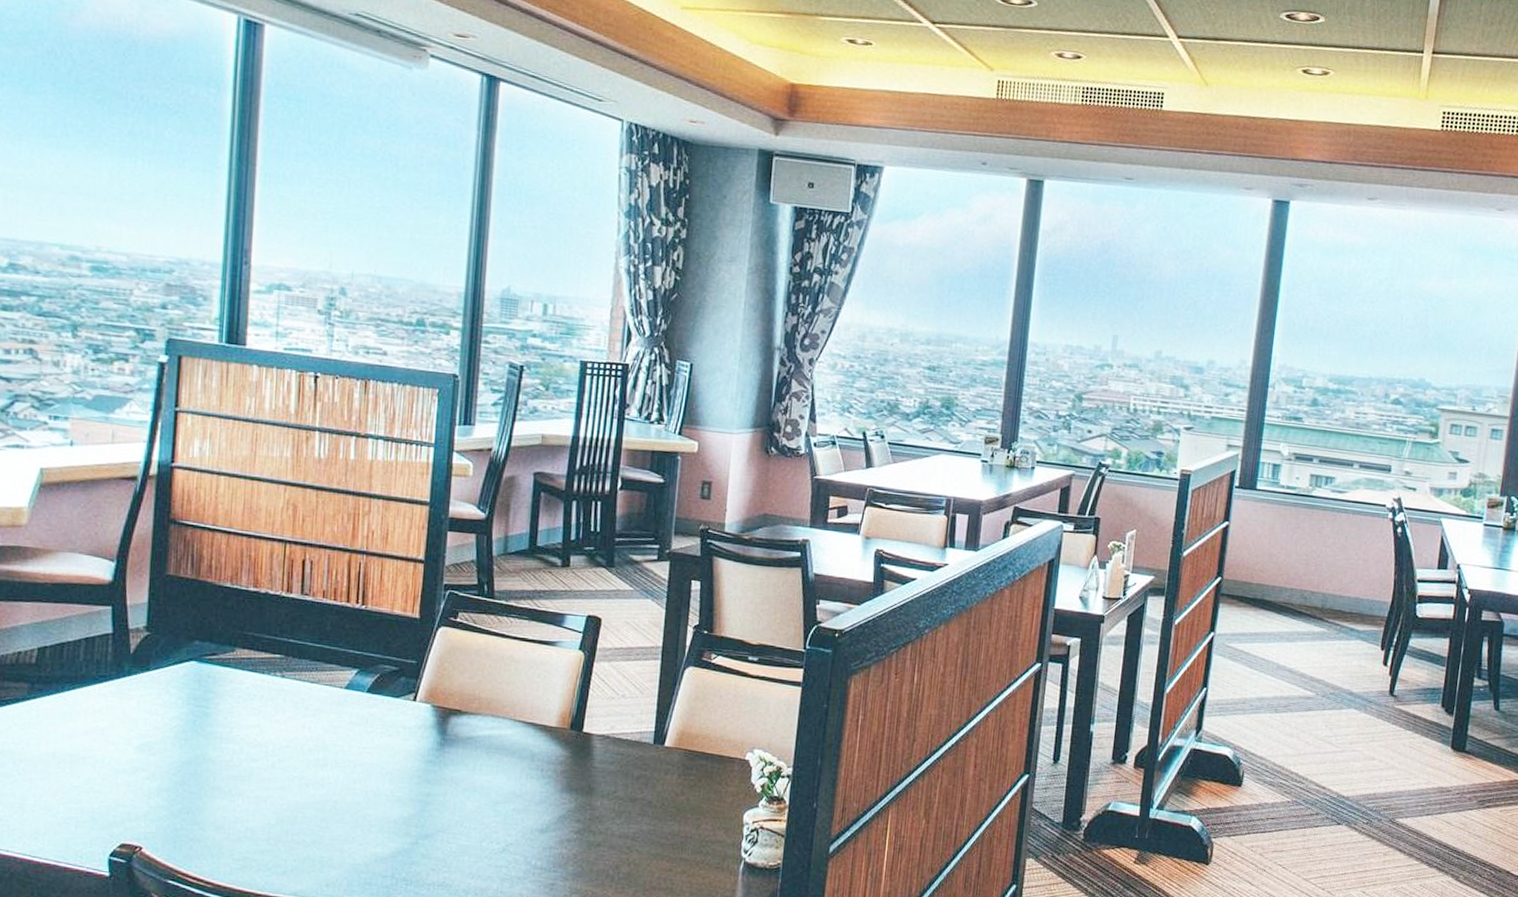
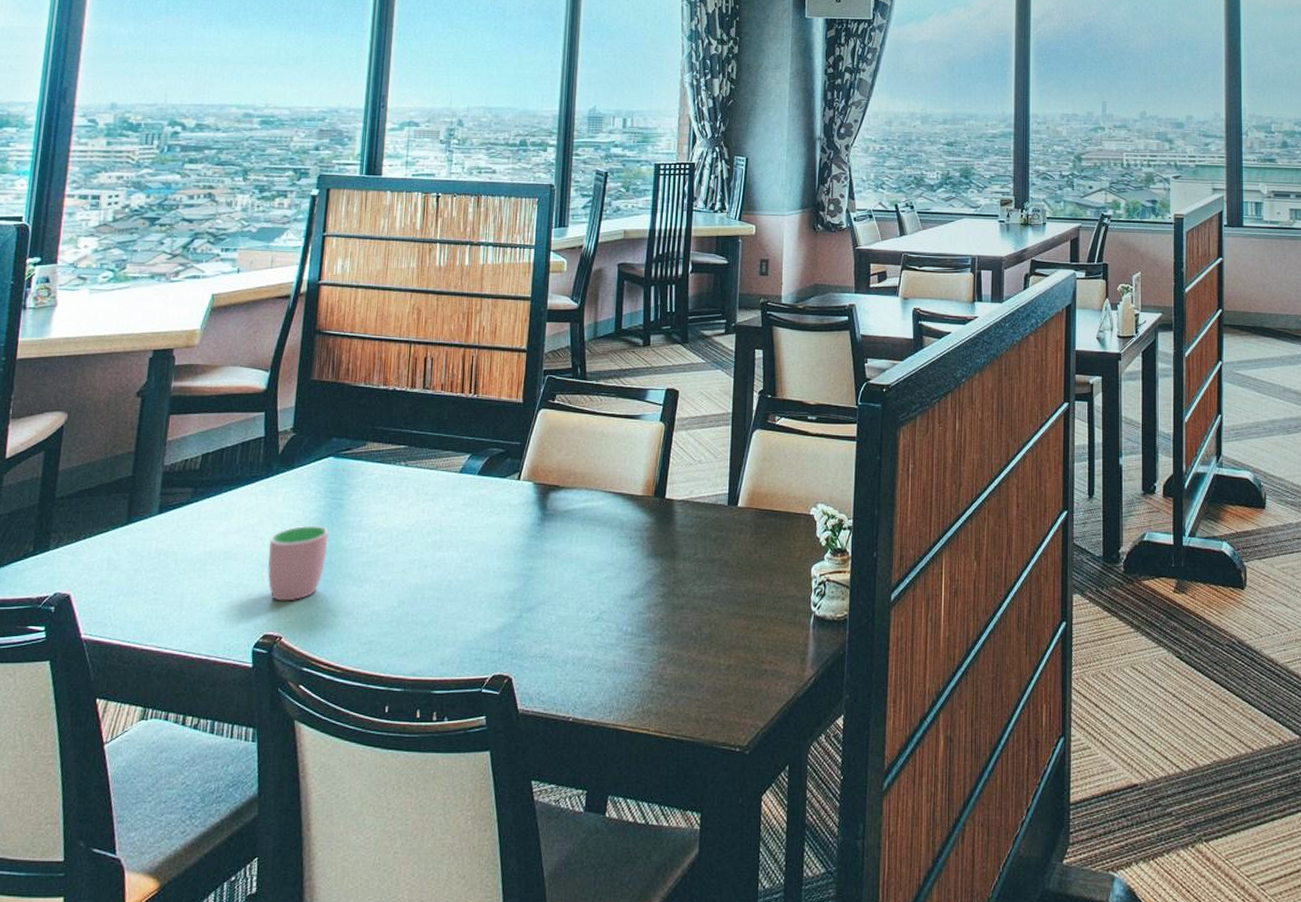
cup: none [122,733,193,811] -> present [267,525,329,601]

